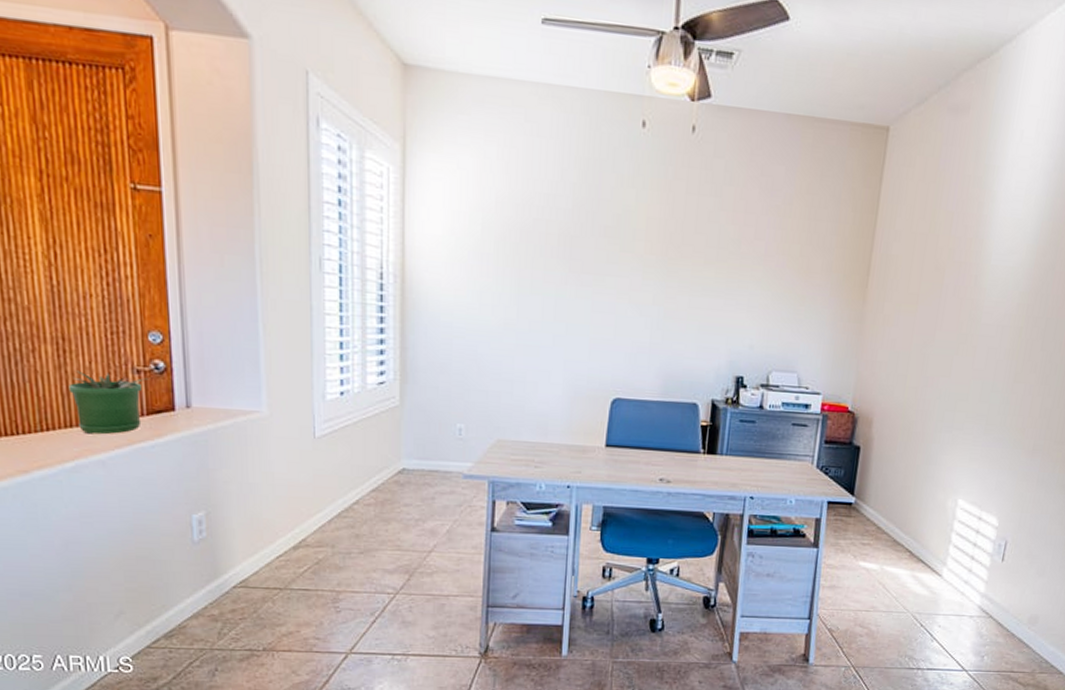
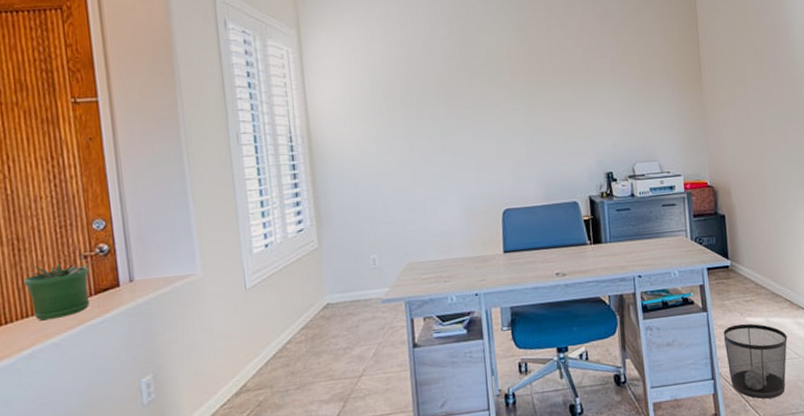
waste bin: none [828,566,899,649] -> present [723,323,787,399]

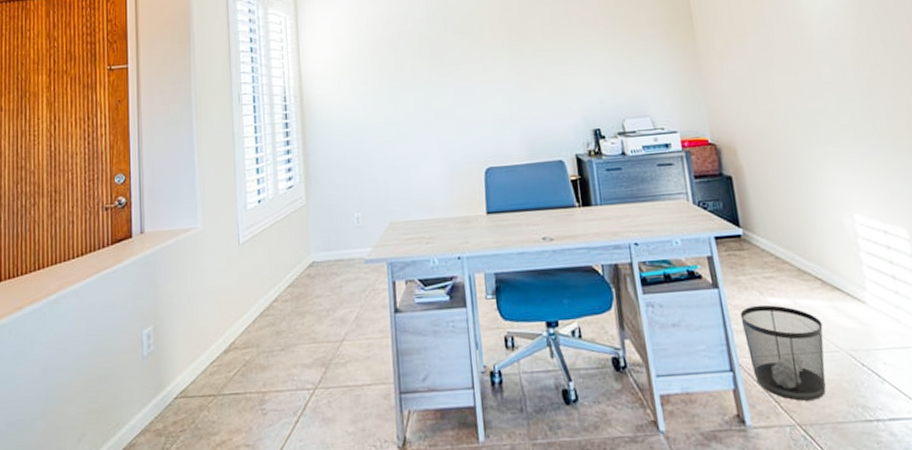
planter: present [23,260,98,321] -> none [56,212,116,268]

